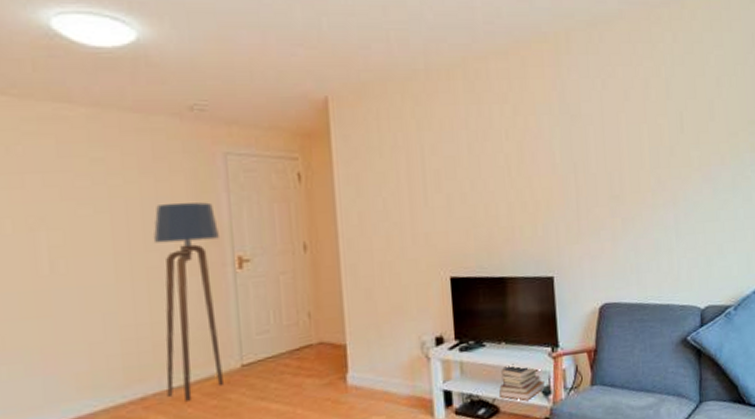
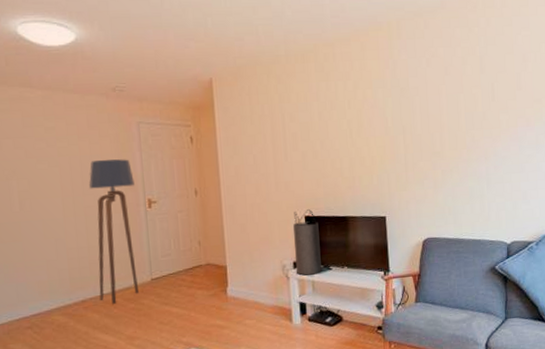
speaker: none [435,269,472,355] -> present [293,209,322,276]
books: present [499,364,545,401] -> none [342,284,378,313]

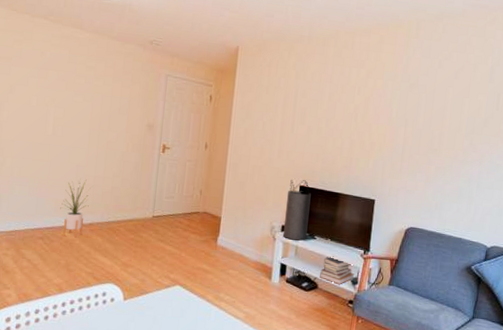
house plant: none [44,253,76,321] -> present [60,179,91,238]
floor lamp: present [89,159,138,304] -> none [105,102,154,232]
books: none [342,284,378,313] -> present [320,256,354,285]

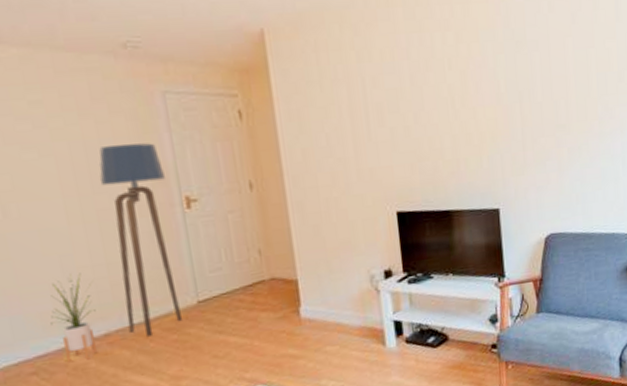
floor lamp: none [105,102,154,232] -> present [99,143,182,336]
speaker: present [283,180,311,241] -> none [382,203,421,288]
books: present [320,256,354,285] -> none [448,294,492,329]

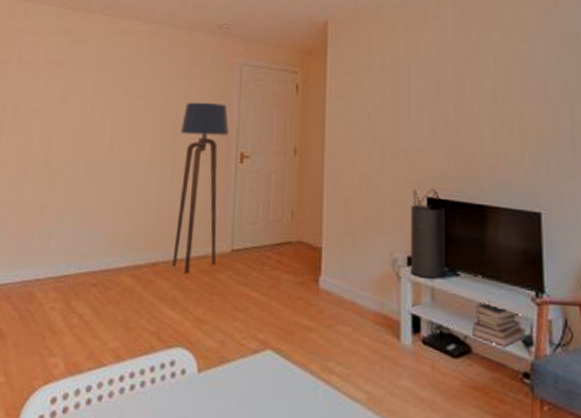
house plant: present [50,274,98,363] -> none [117,203,154,283]
speaker: none [382,203,421,288] -> present [411,189,445,279]
books: none [448,294,492,329] -> present [472,301,526,348]

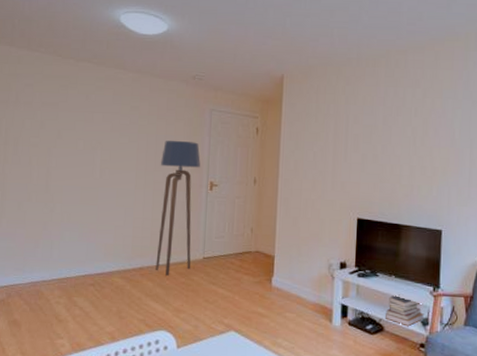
speaker: present [411,189,445,279] -> none [342,212,370,279]

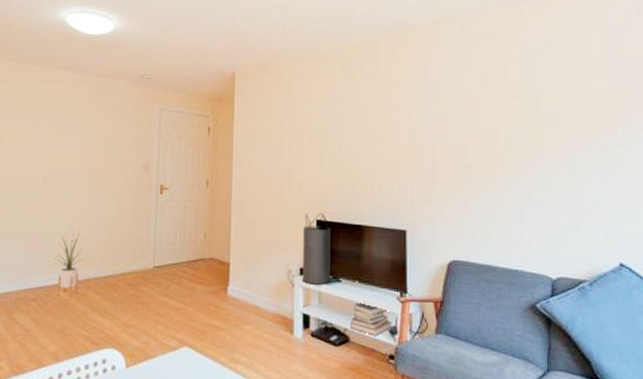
house plant: none [110,221,139,283] -> present [53,230,85,297]
floor lamp: present [155,141,200,276] -> none [102,143,150,287]
speaker: none [342,212,370,279] -> present [303,213,330,285]

